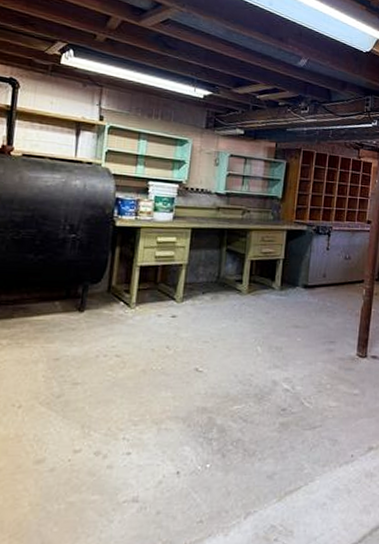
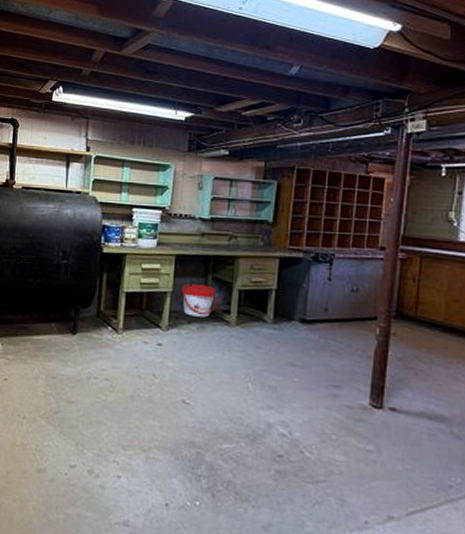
bucket: none [196,255,230,288] -> present [181,283,217,318]

